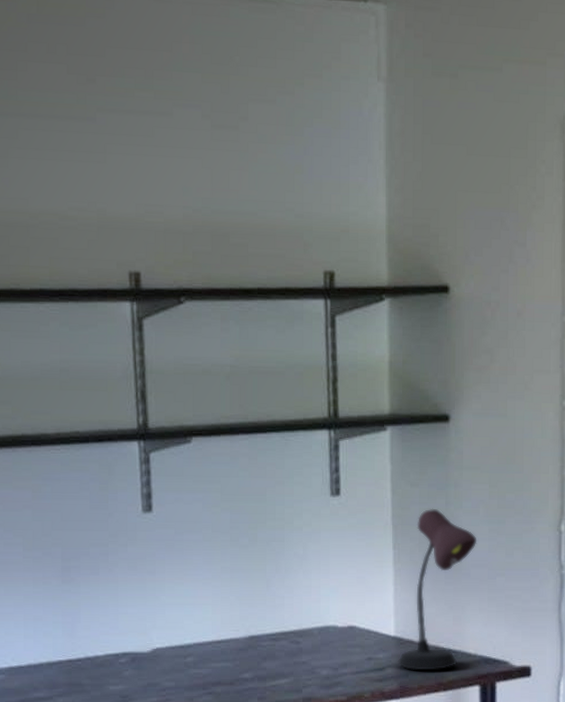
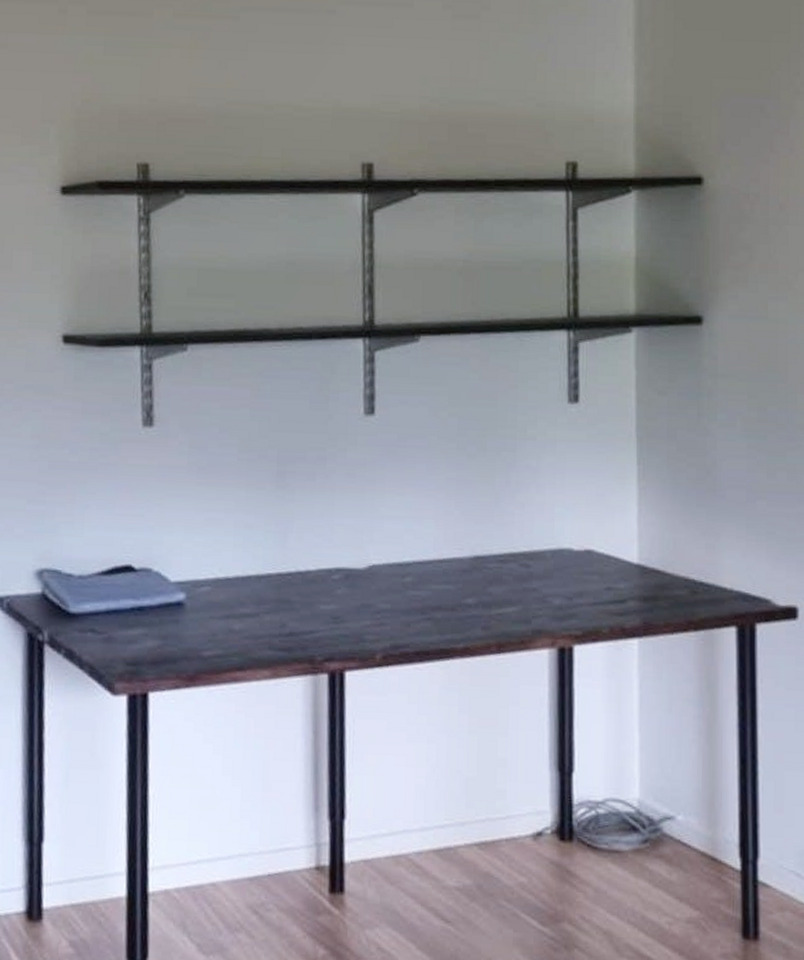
desk lamp: present [398,508,477,670] -> none [641,419,734,605]

